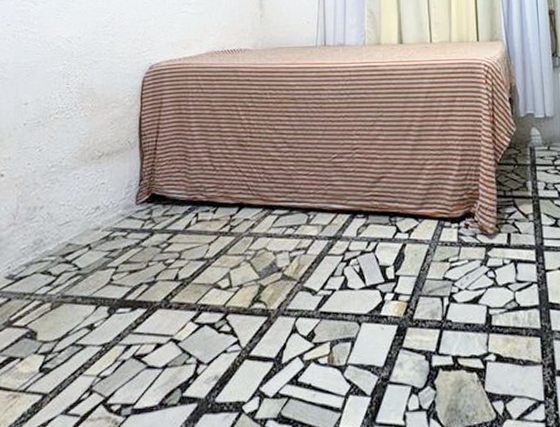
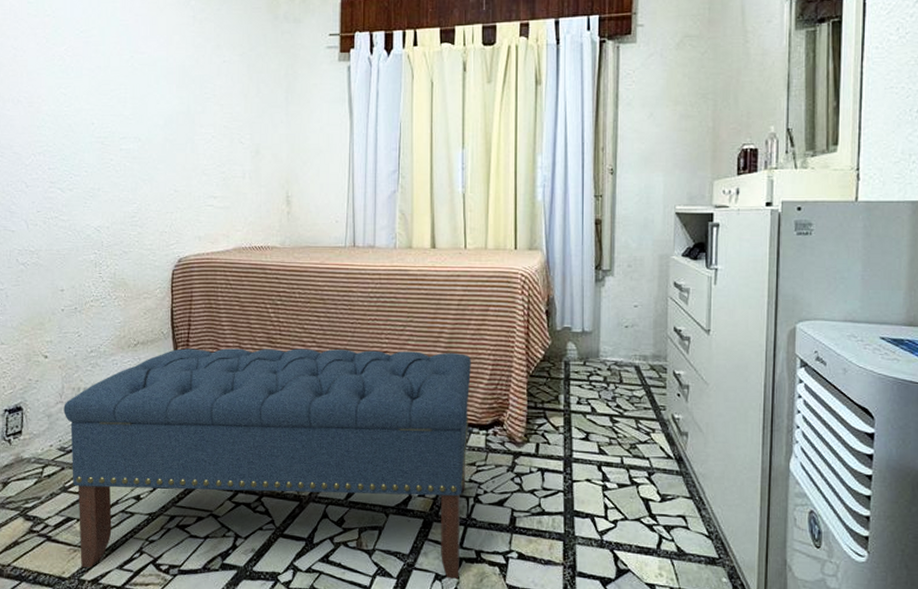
bench: none [16,145,441,416] -> present [63,348,471,579]

